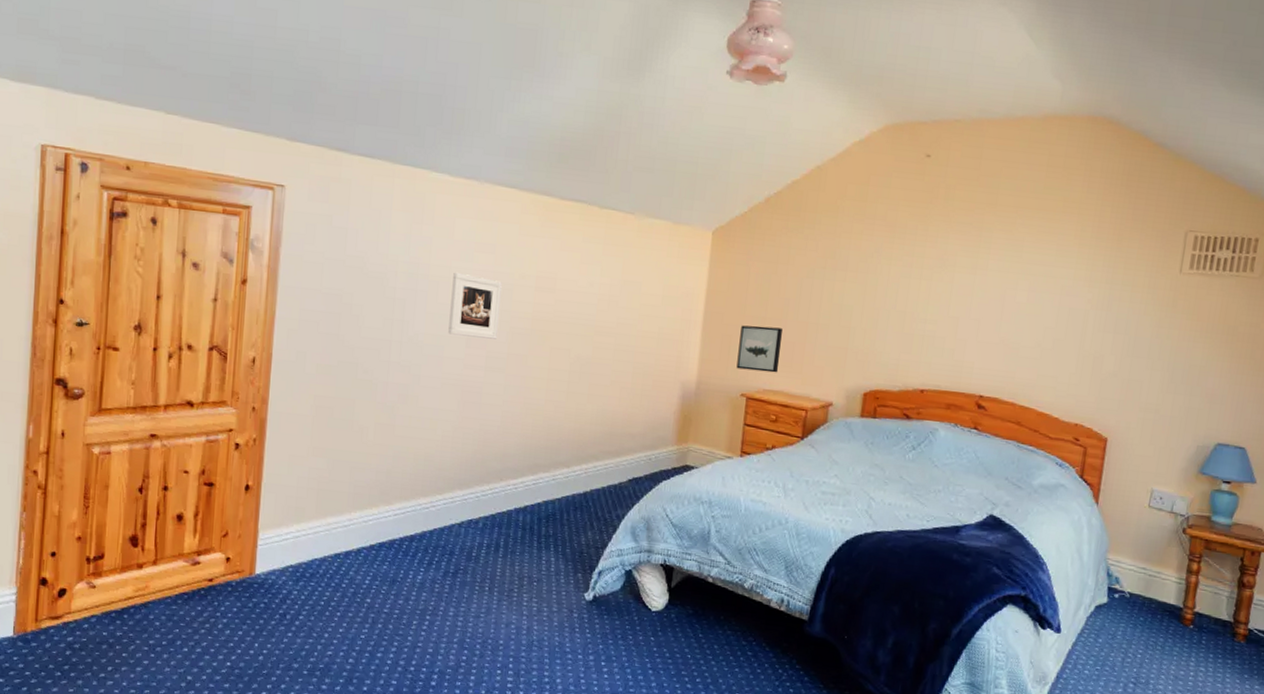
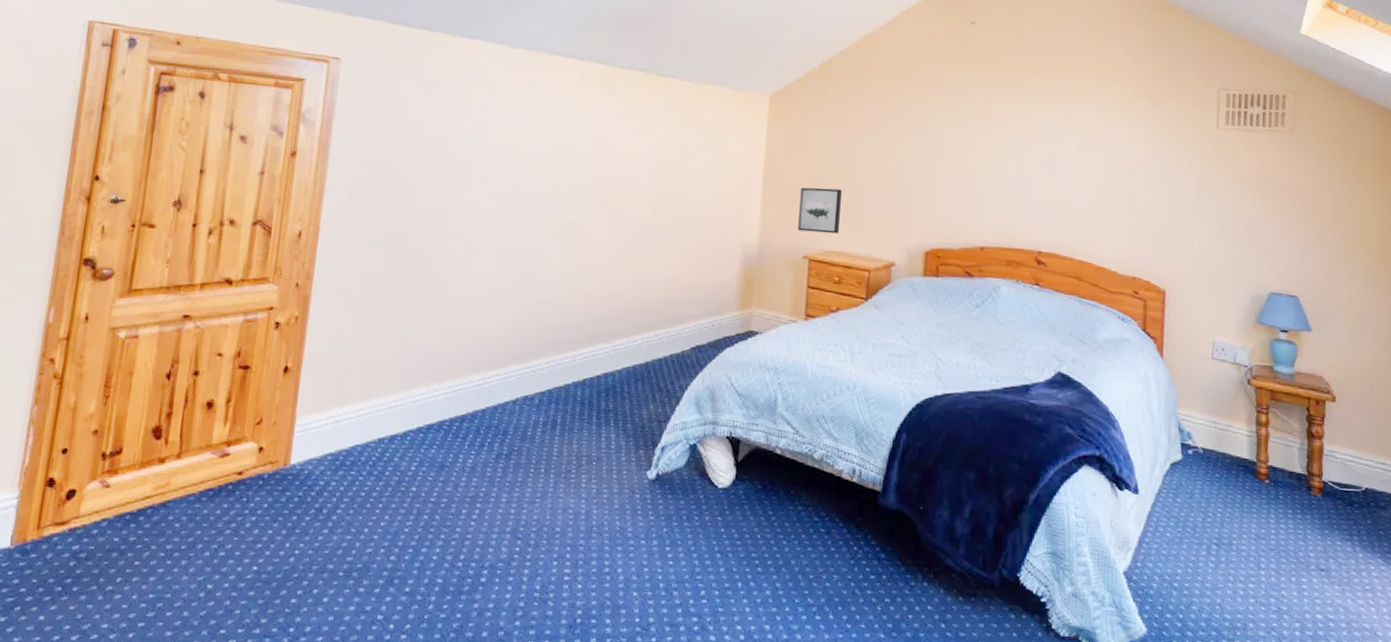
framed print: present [448,272,502,339] -> none [505,140,560,207]

